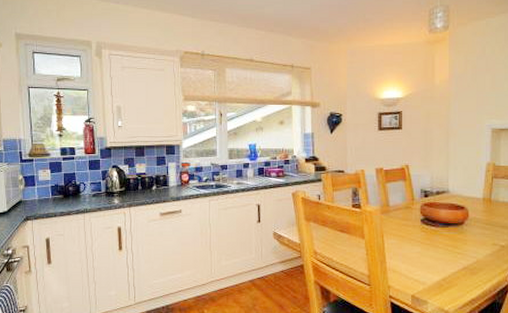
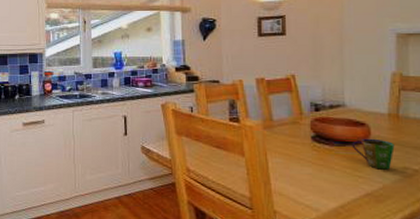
cup: none [453,220,487,246] -> present [351,138,395,170]

